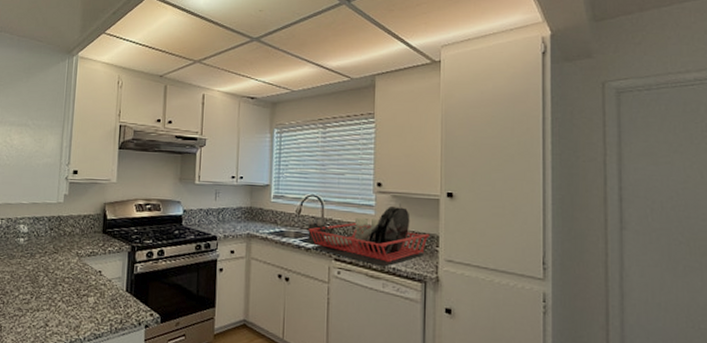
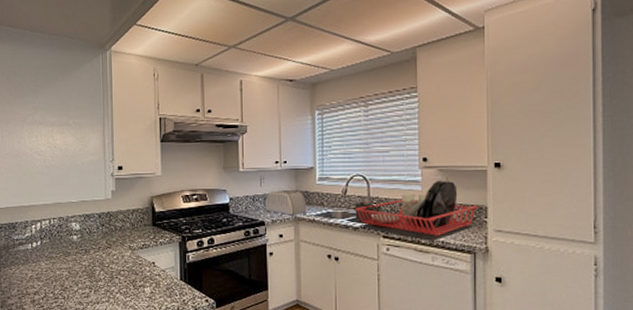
toaster: none [218,205,260,234] -> present [265,189,307,217]

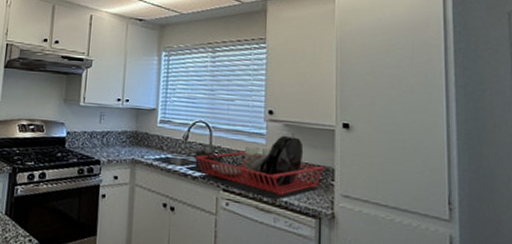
toaster: present [265,189,307,217] -> none [102,128,146,159]

